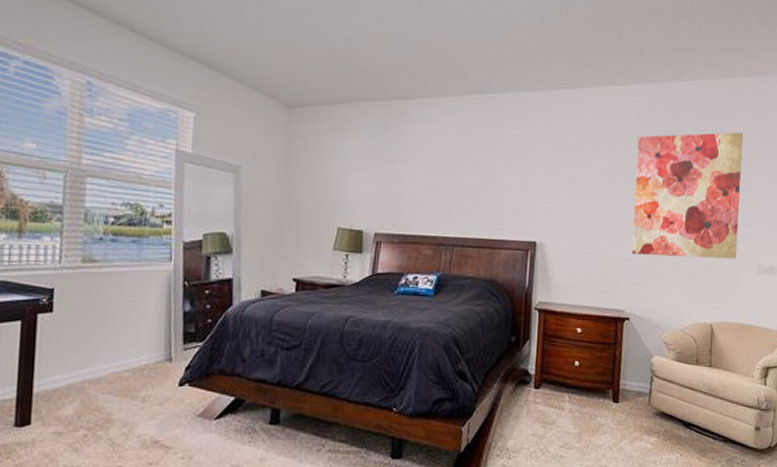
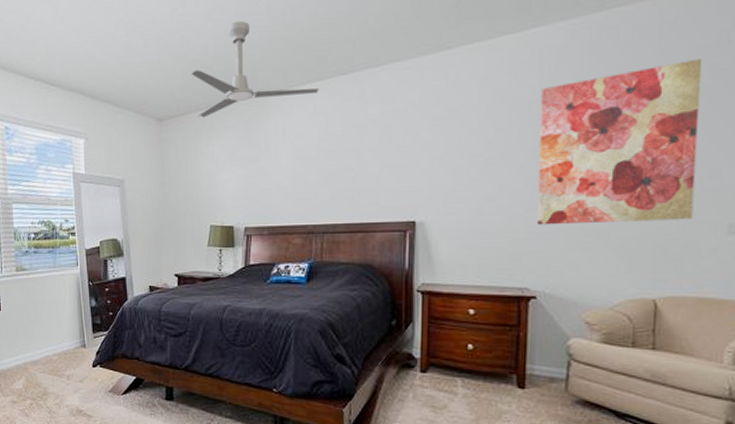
ceiling fan: none [329,21,458,112] -> present [191,21,320,118]

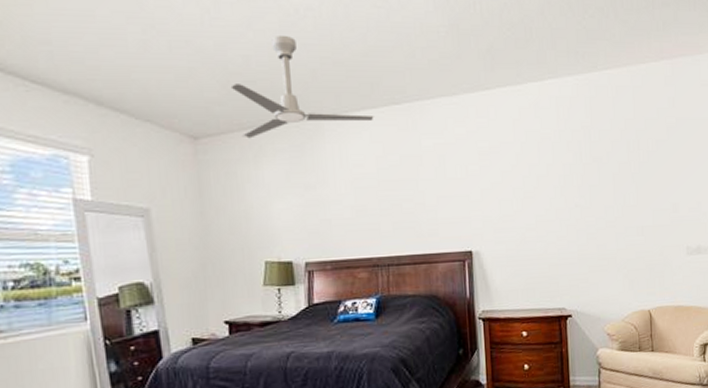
wall art: present [536,59,703,226] -> none [560,118,666,252]

